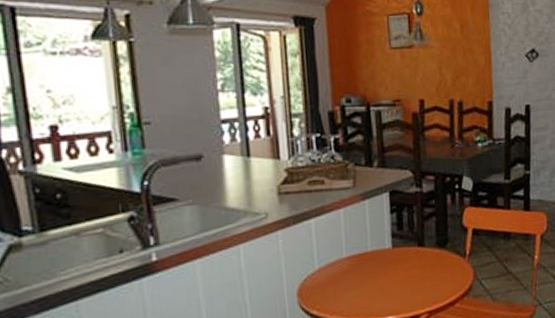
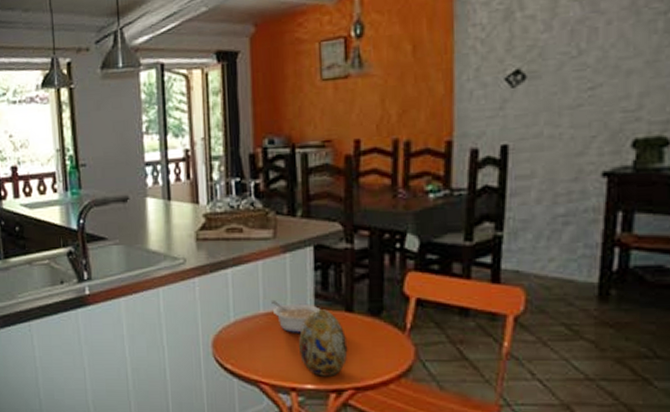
legume: none [354,244,398,272] -> present [272,301,321,333]
decorative egg: none [379,246,422,307] -> present [298,309,348,377]

